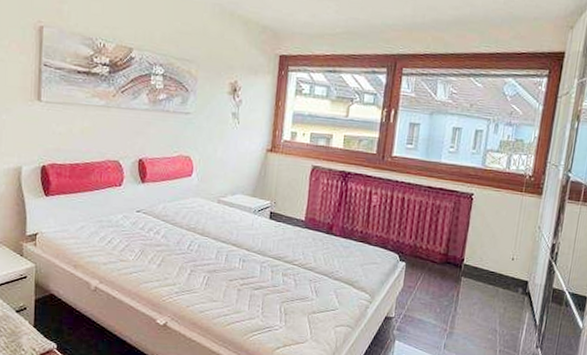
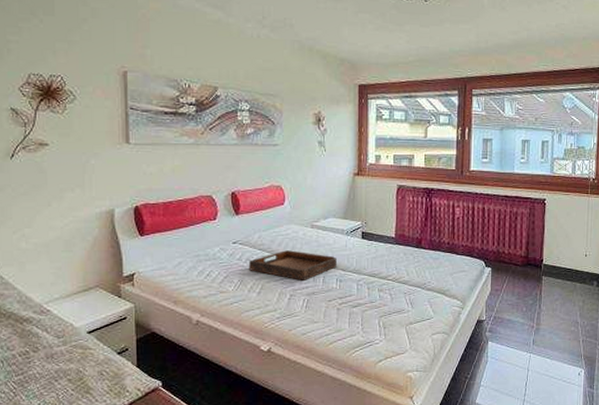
serving tray: none [151,224,242,257] -> present [249,250,337,281]

